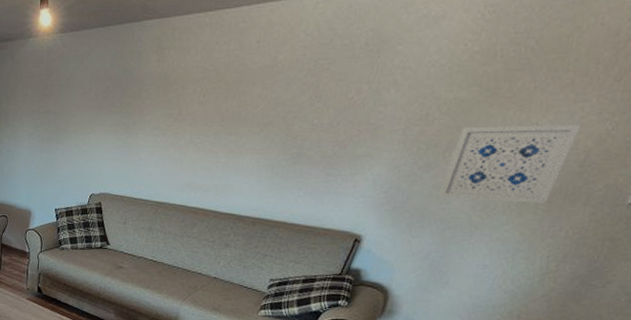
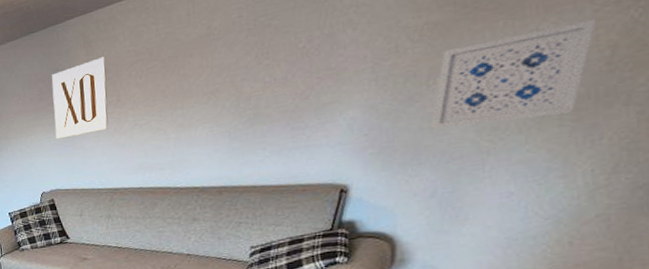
wall art: none [113,66,175,142] -> present [51,56,109,139]

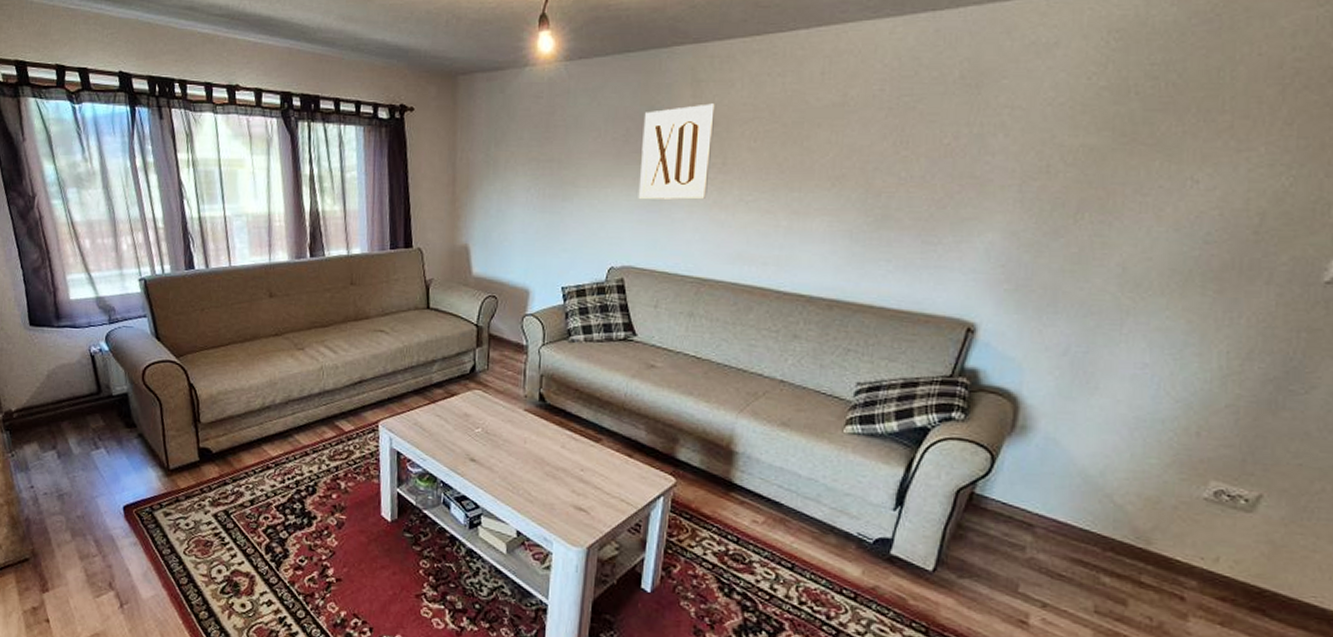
wall art: present [431,19,595,129] -> none [1073,179,1248,282]

